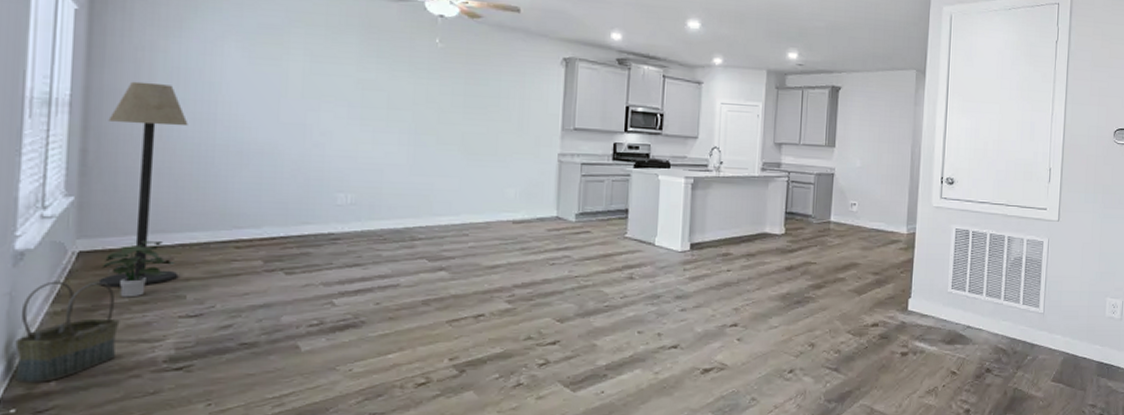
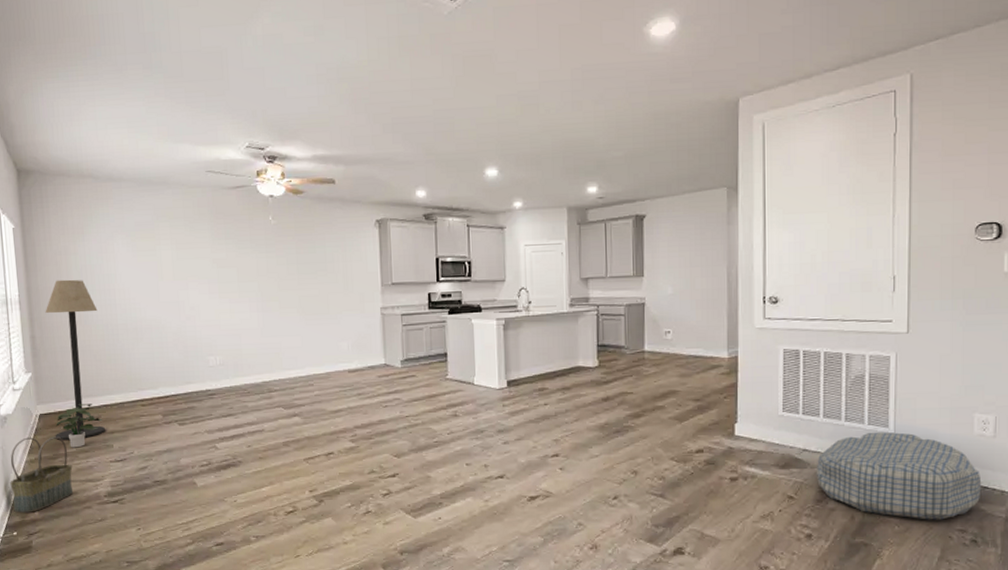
dog bed: none [976,311,1110,396] -> present [816,431,982,520]

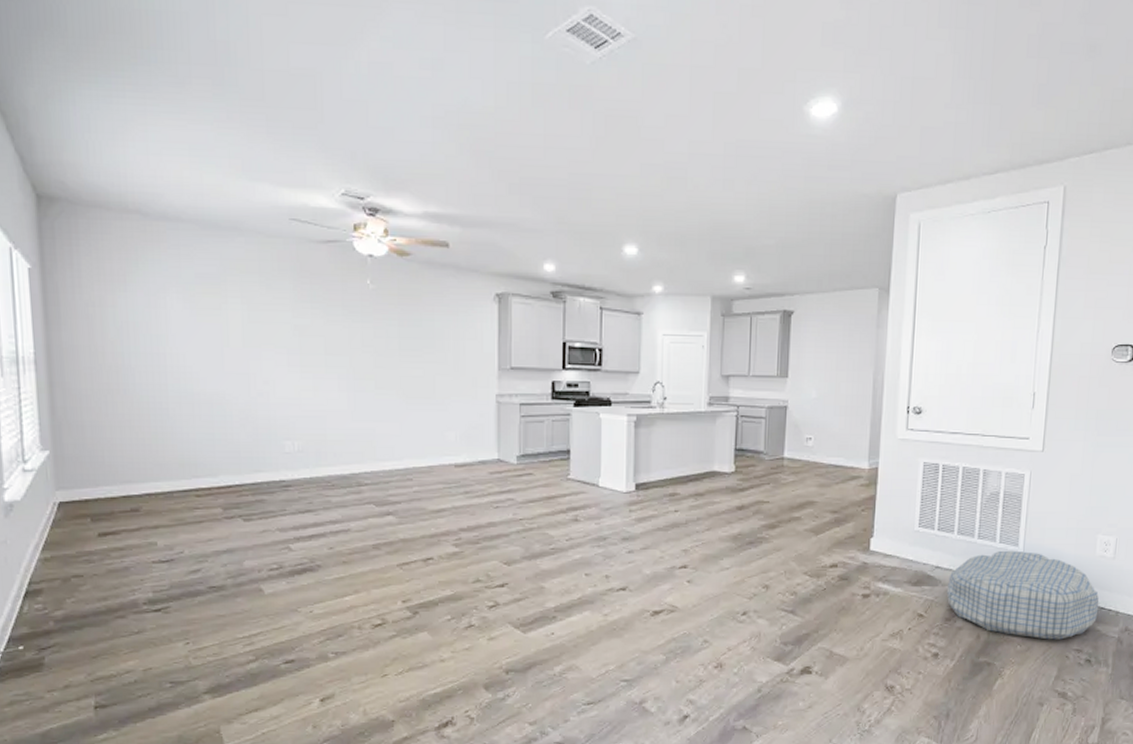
basket: present [10,436,74,513] -> none [15,530,102,622]
floor lamp: present [45,279,105,440] -> none [70,337,147,534]
potted plant: present [55,404,103,448] -> none [80,491,145,545]

